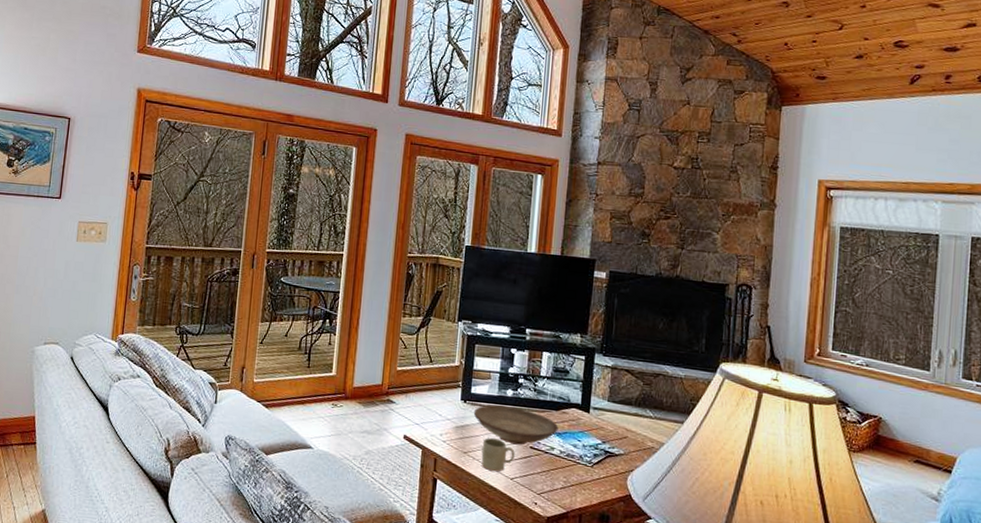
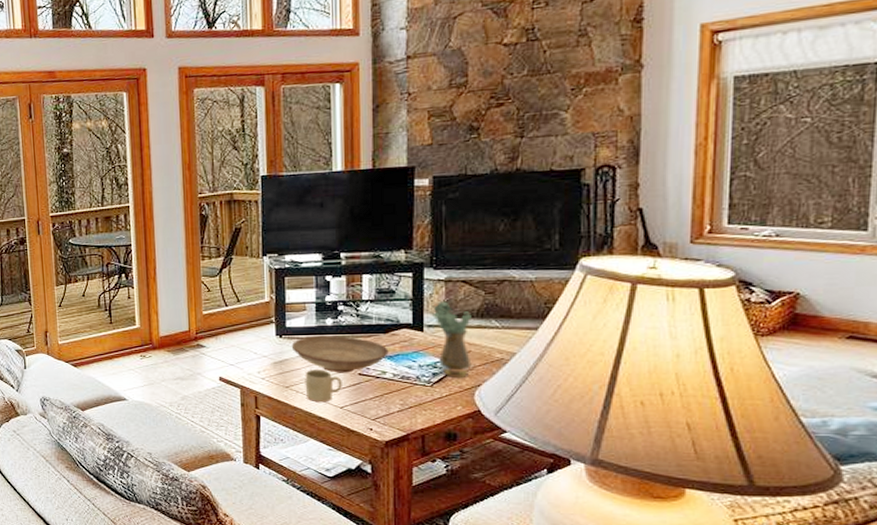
vase: none [598,383,631,463] -> present [431,298,472,379]

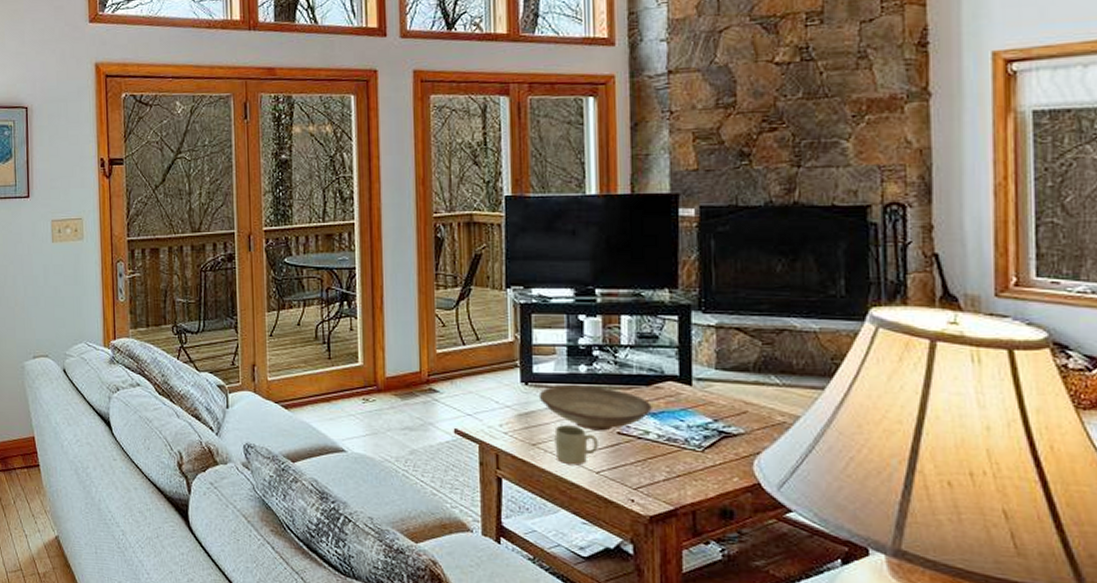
vase: present [431,298,472,379] -> none [700,347,749,444]

